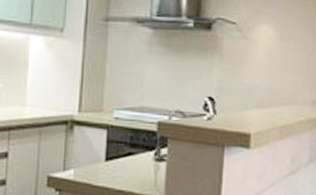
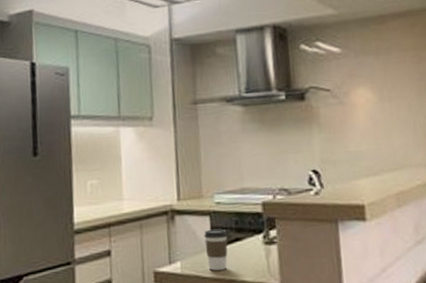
coffee cup: none [99,142,122,181] -> present [203,229,228,270]

